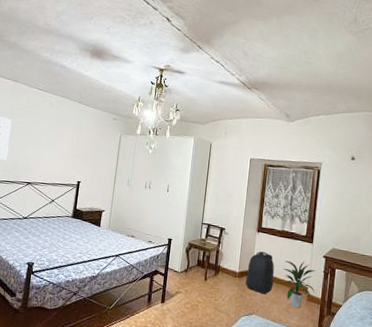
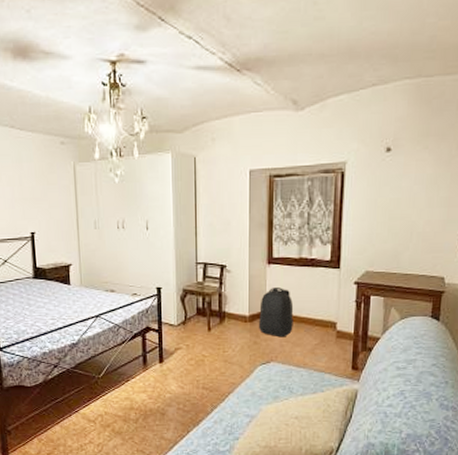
indoor plant: present [283,260,316,308] -> none [303,292,346,347]

